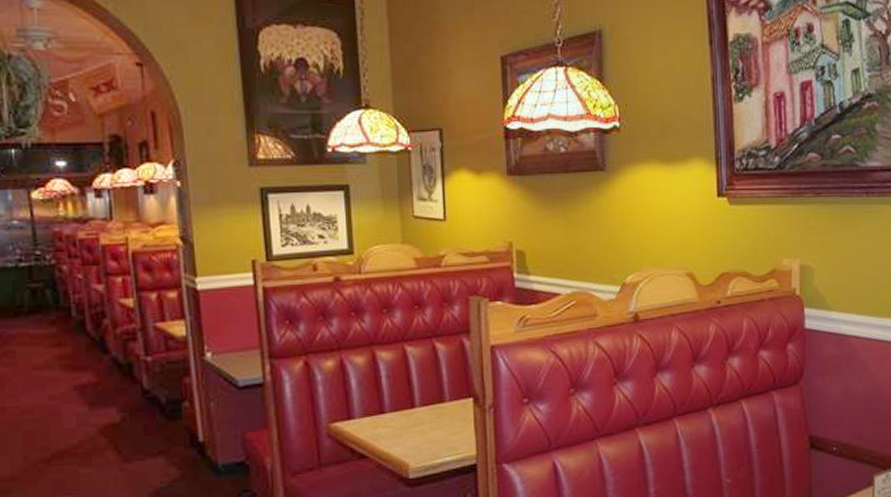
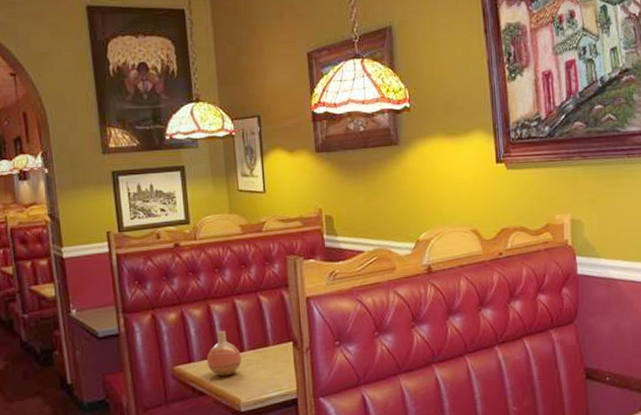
vase: none [369,383,412,437] -> present [206,331,242,377]

